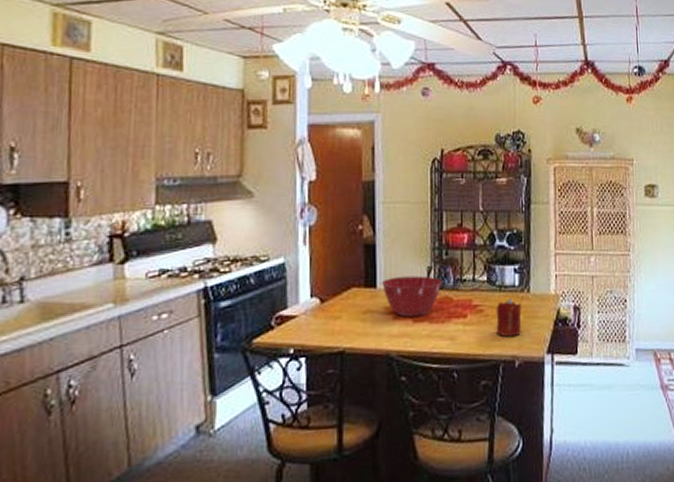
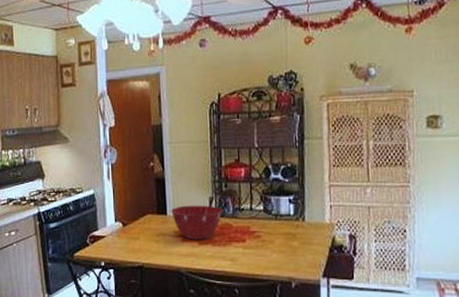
candle: present [496,297,522,337] -> none [272,225,297,261]

